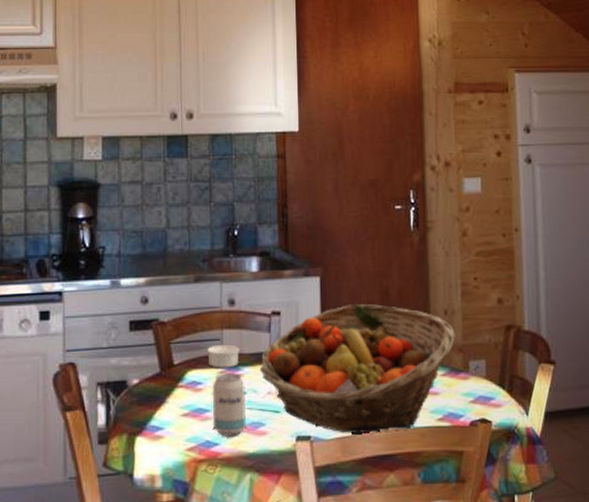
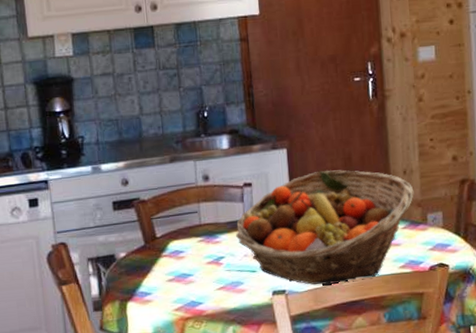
ramekin: present [207,344,239,368] -> none [186,216,216,238]
beverage can: present [212,373,247,436] -> none [194,241,227,296]

